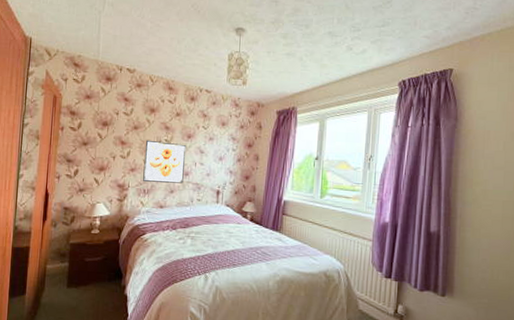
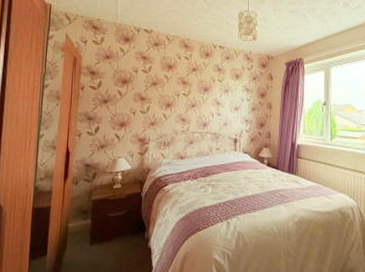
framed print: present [143,140,187,184] -> none [163,94,204,134]

